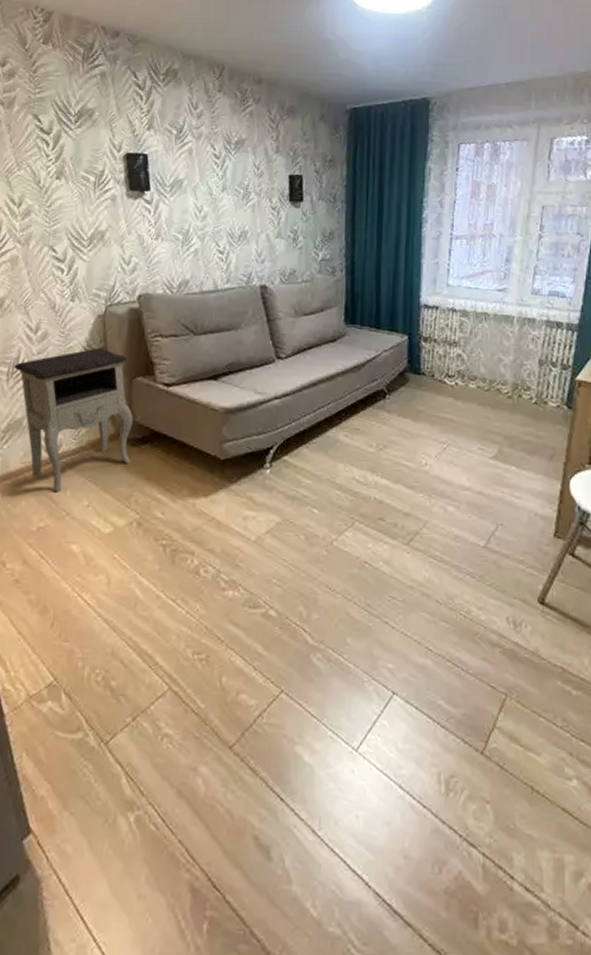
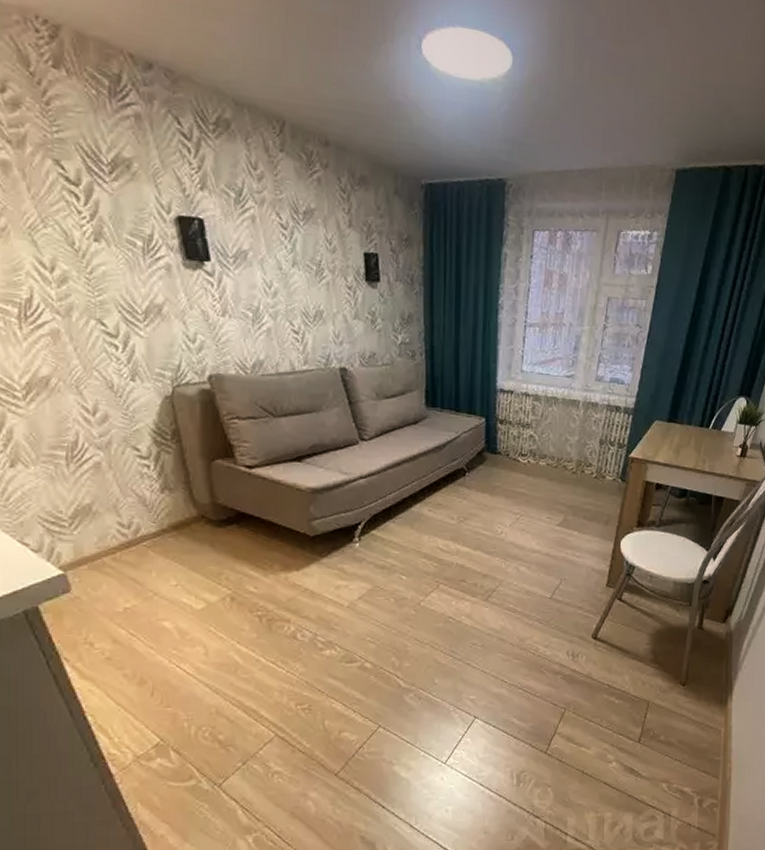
nightstand: present [14,348,134,493] -> none [73,430,217,575]

